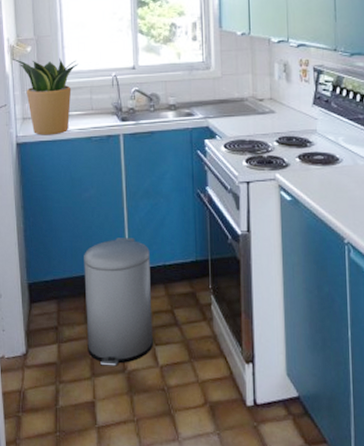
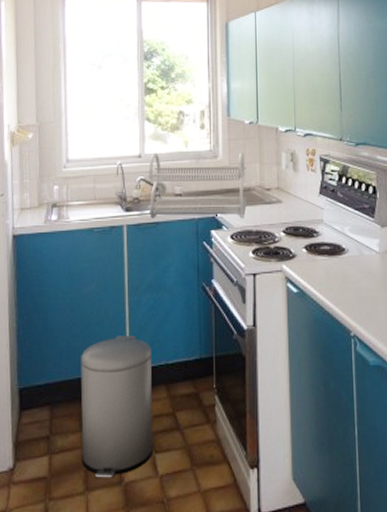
potted plant: present [11,58,79,135] -> none [11,145,82,227]
dish rack: none [140,63,240,129] -> present [146,152,247,219]

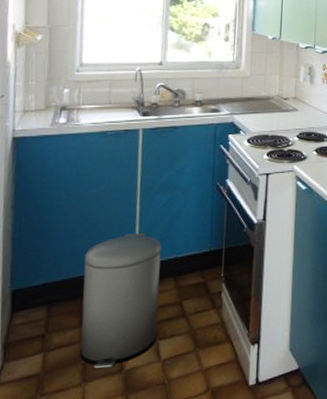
dish rack: present [146,152,247,219] -> none [166,61,267,125]

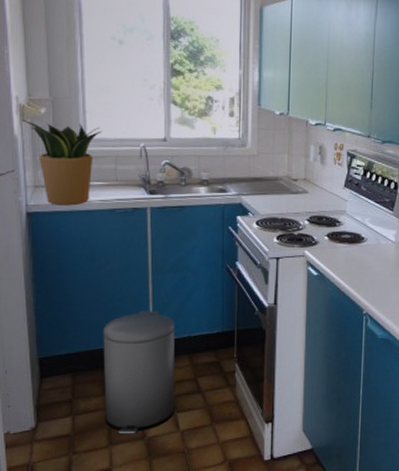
potted plant: none [16,45,99,129] -> present [21,119,102,206]

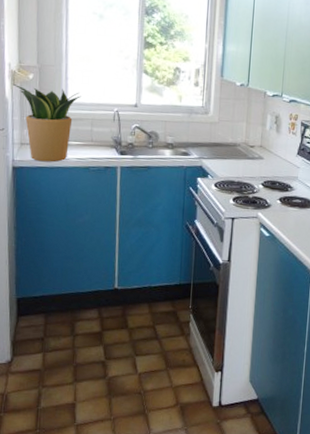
pedal bin: present [103,311,175,434] -> none [72,260,138,373]

